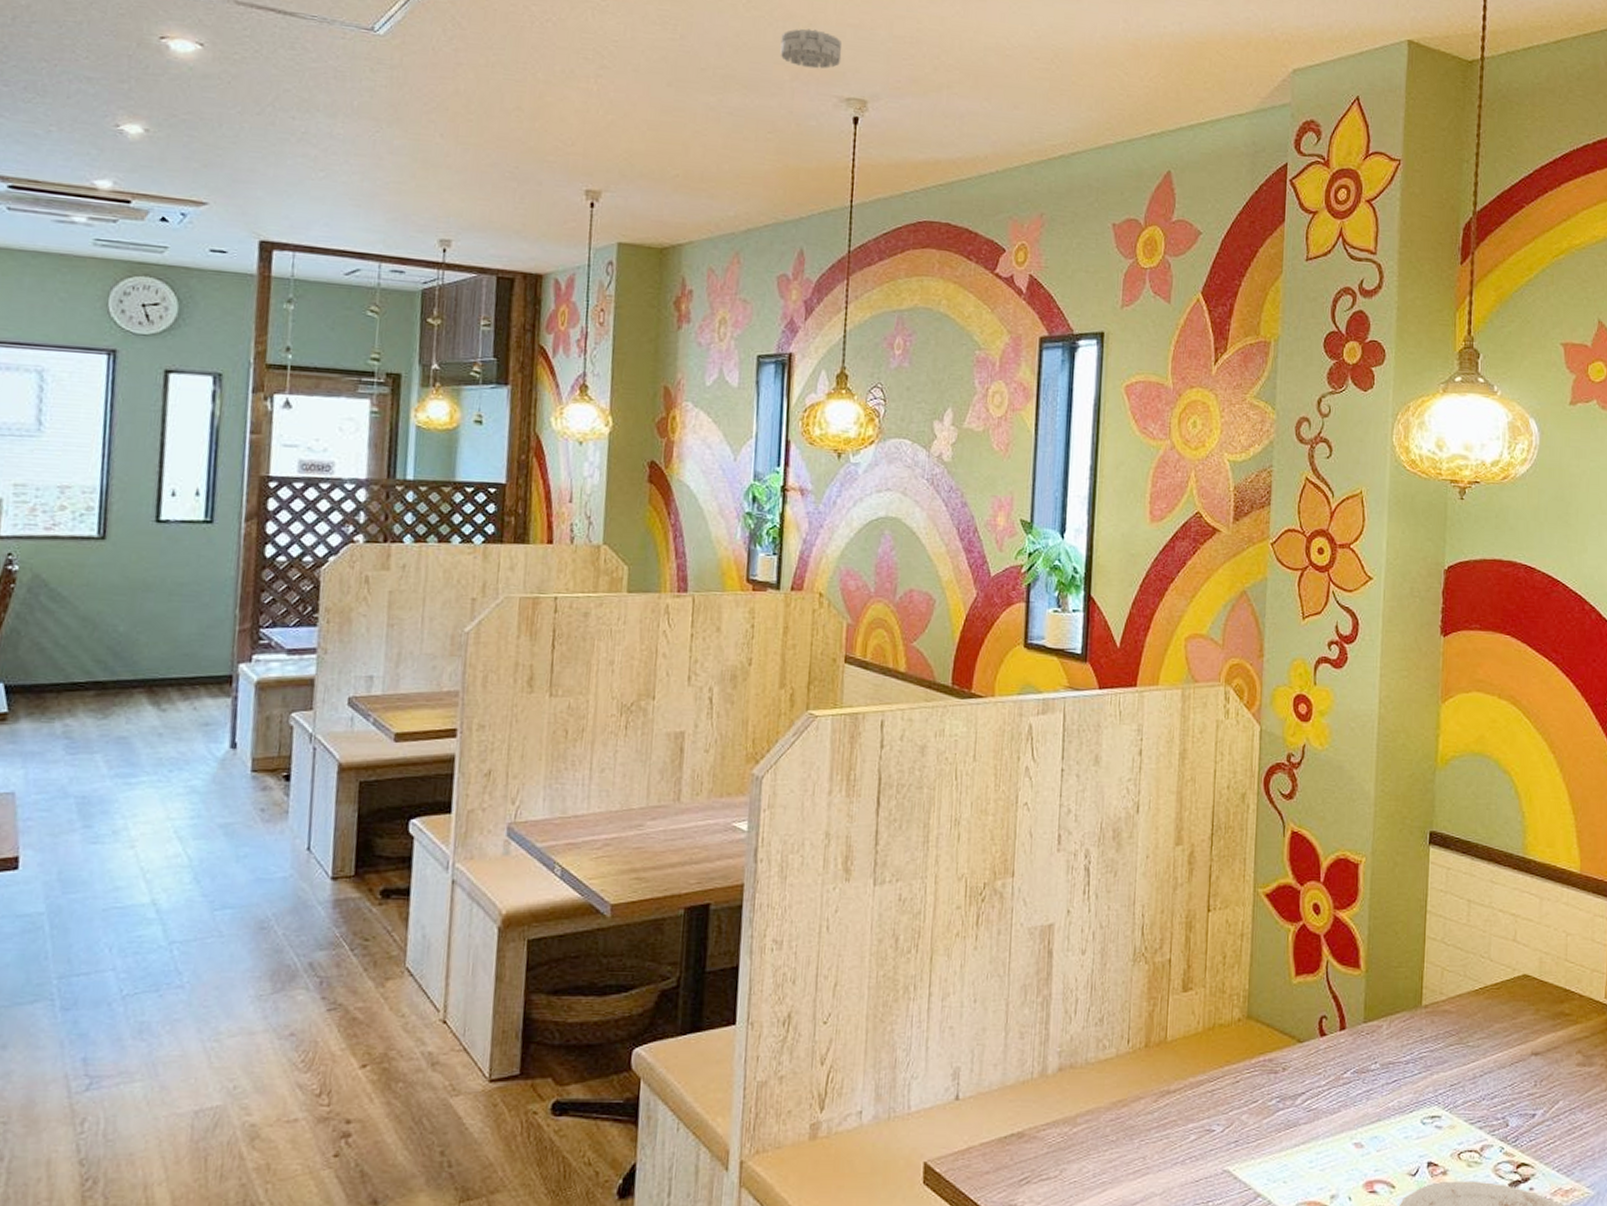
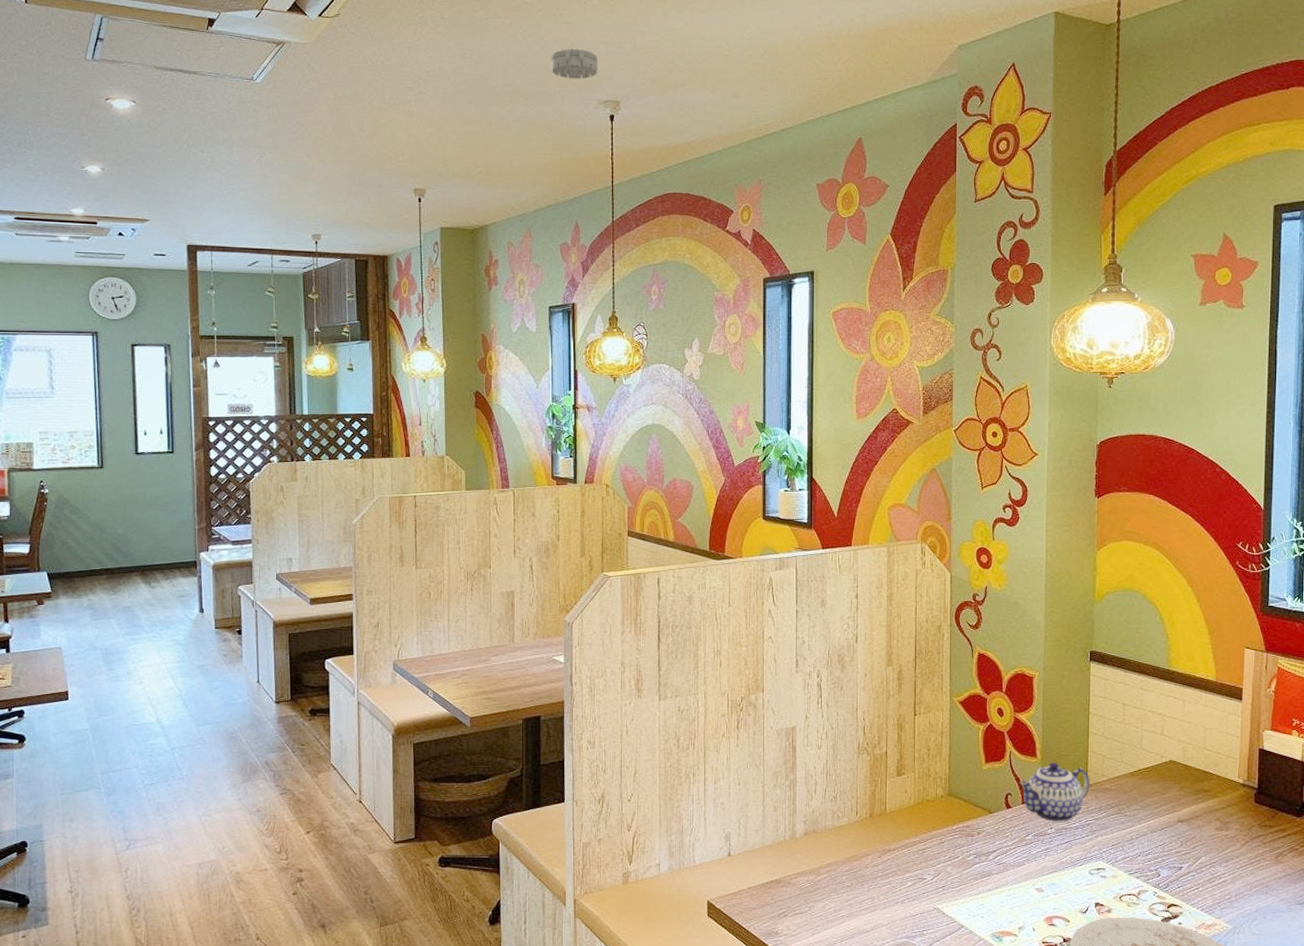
teapot: none [1338,975,1425,1054] -> present [1020,762,1090,822]

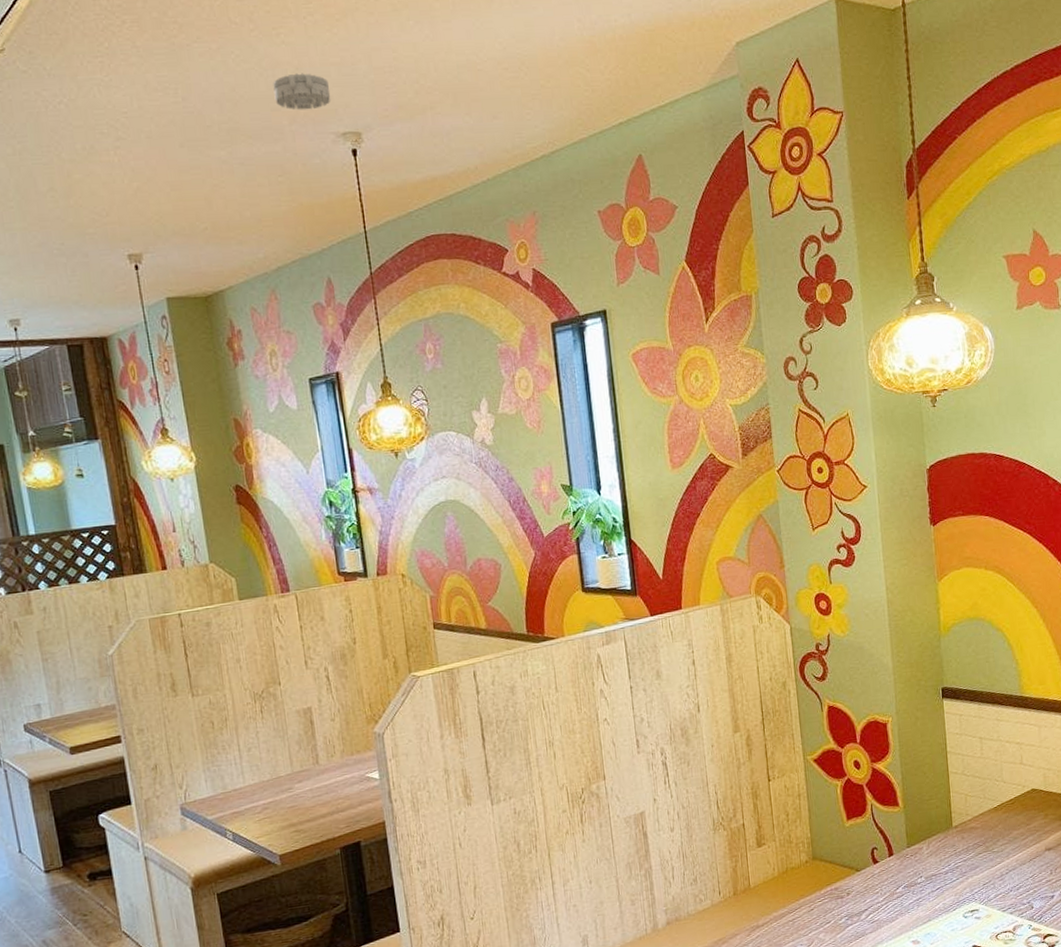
teapot: present [1020,762,1090,822] -> none [884,808,955,870]

